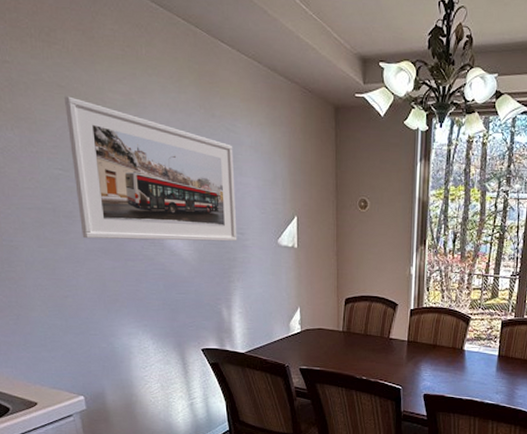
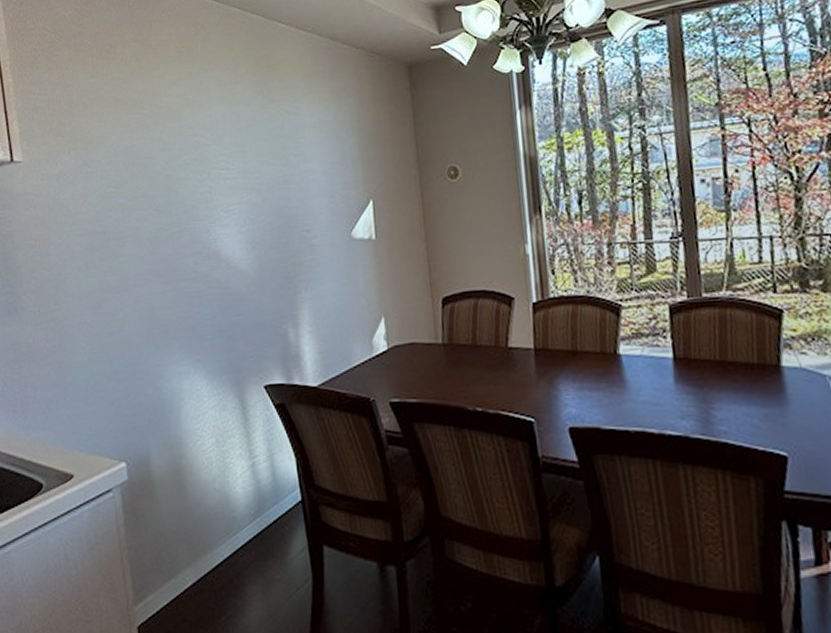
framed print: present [65,96,237,242] -> none [121,108,303,261]

